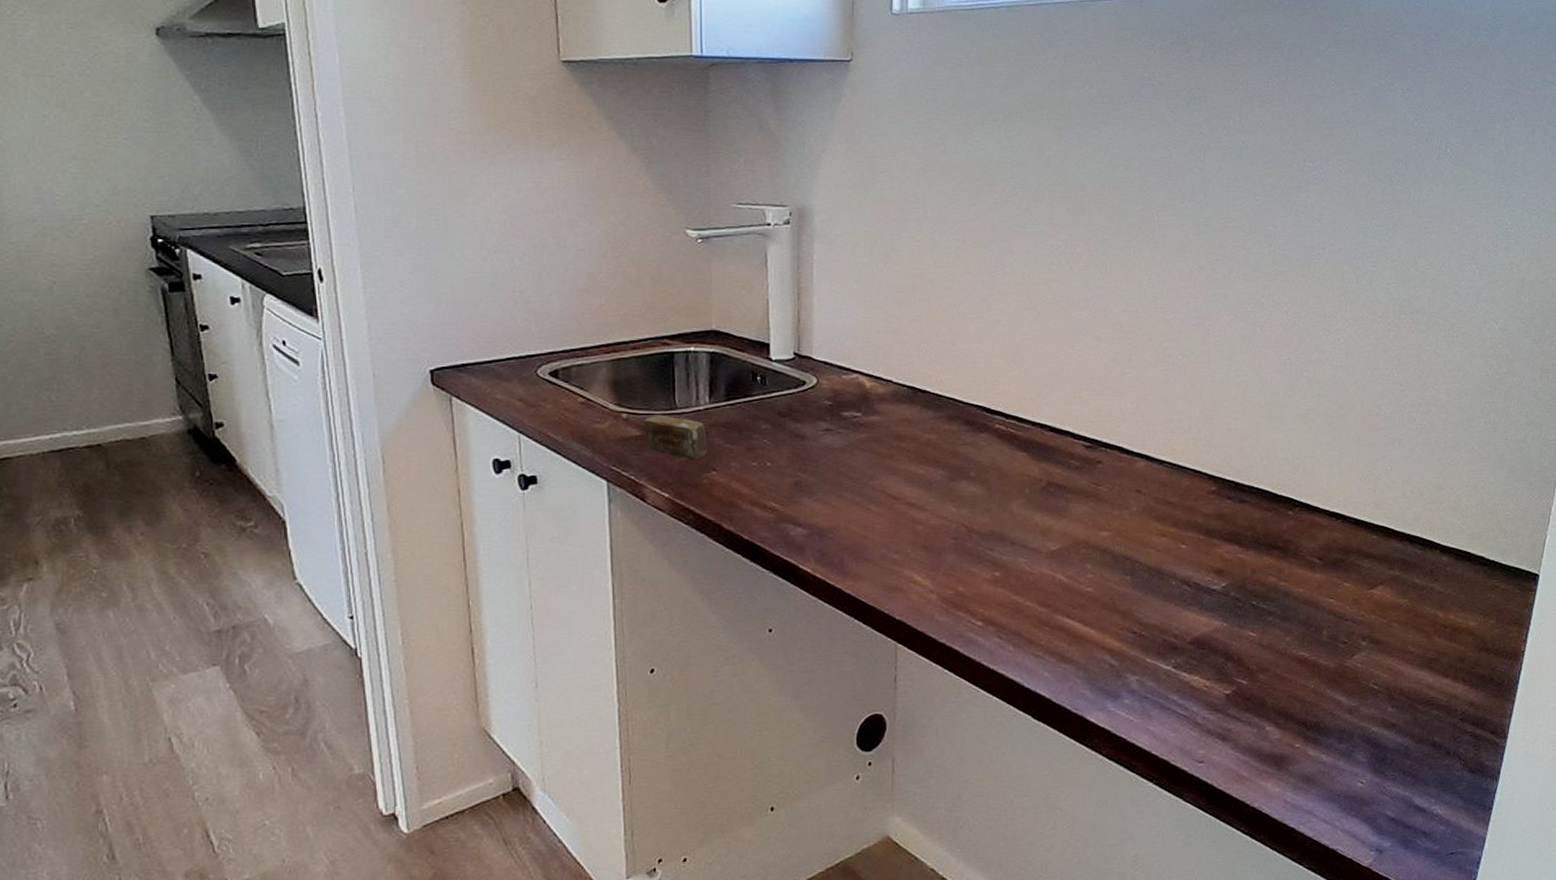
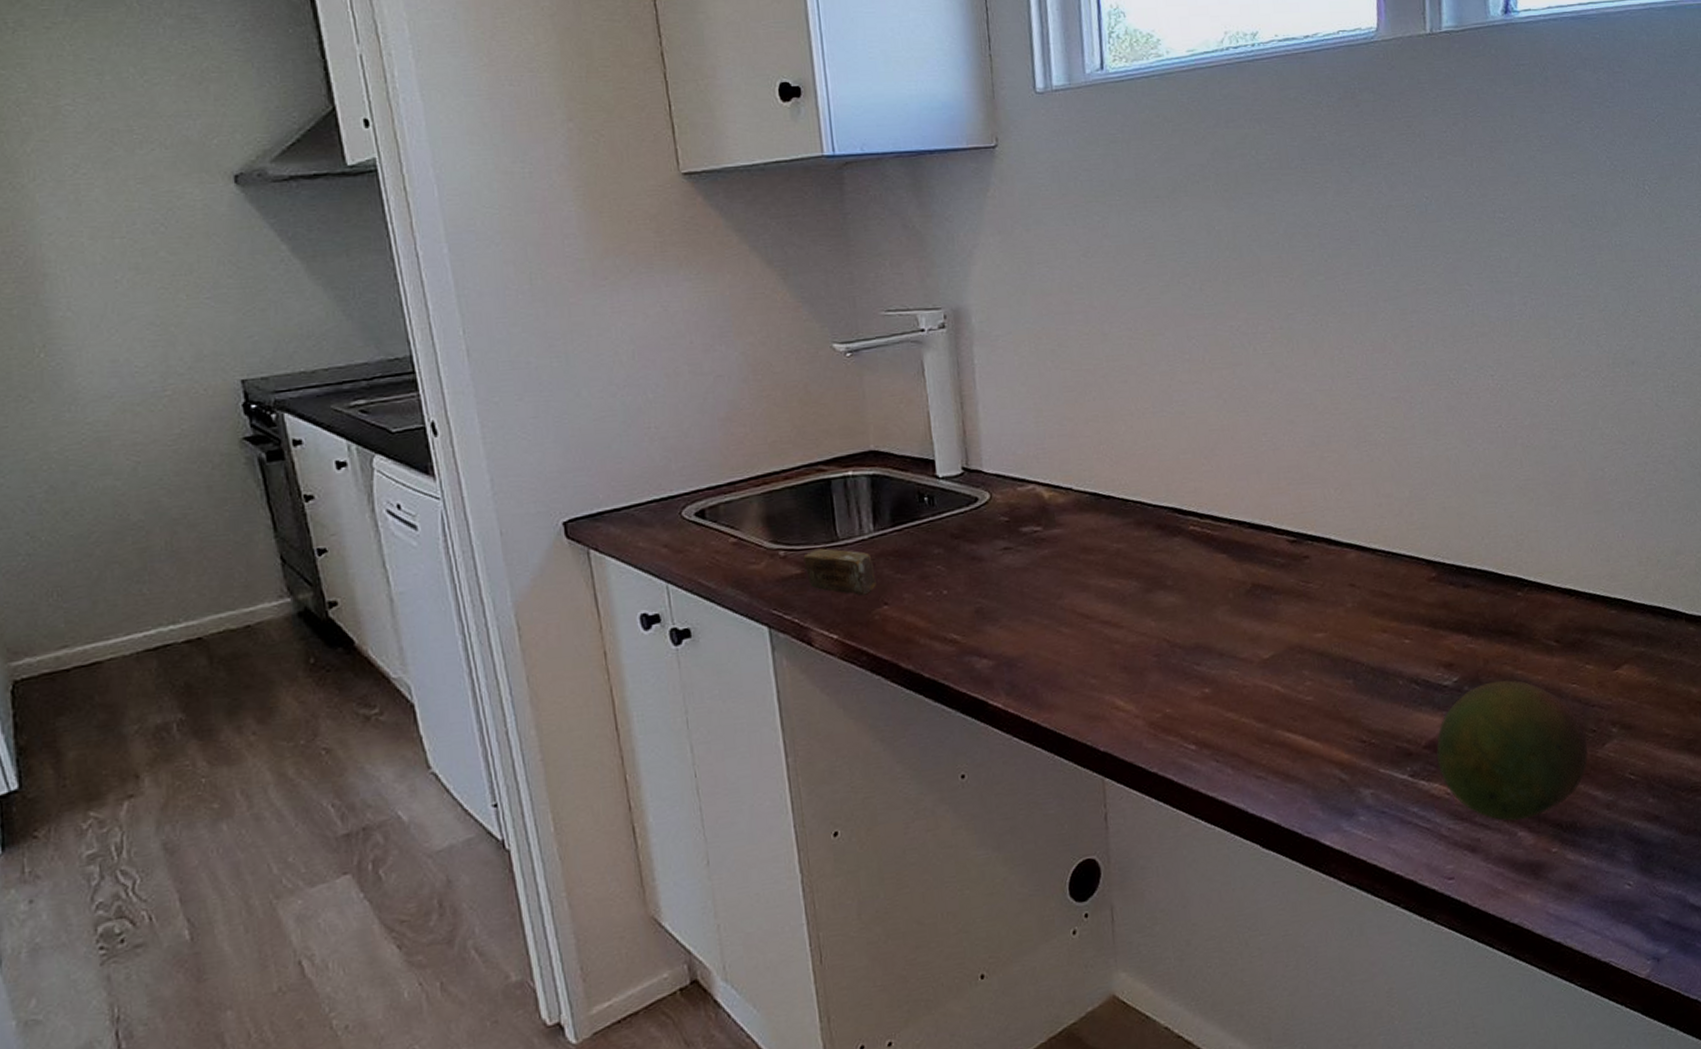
fruit: none [1199,589,1338,717] -> present [1436,679,1588,822]

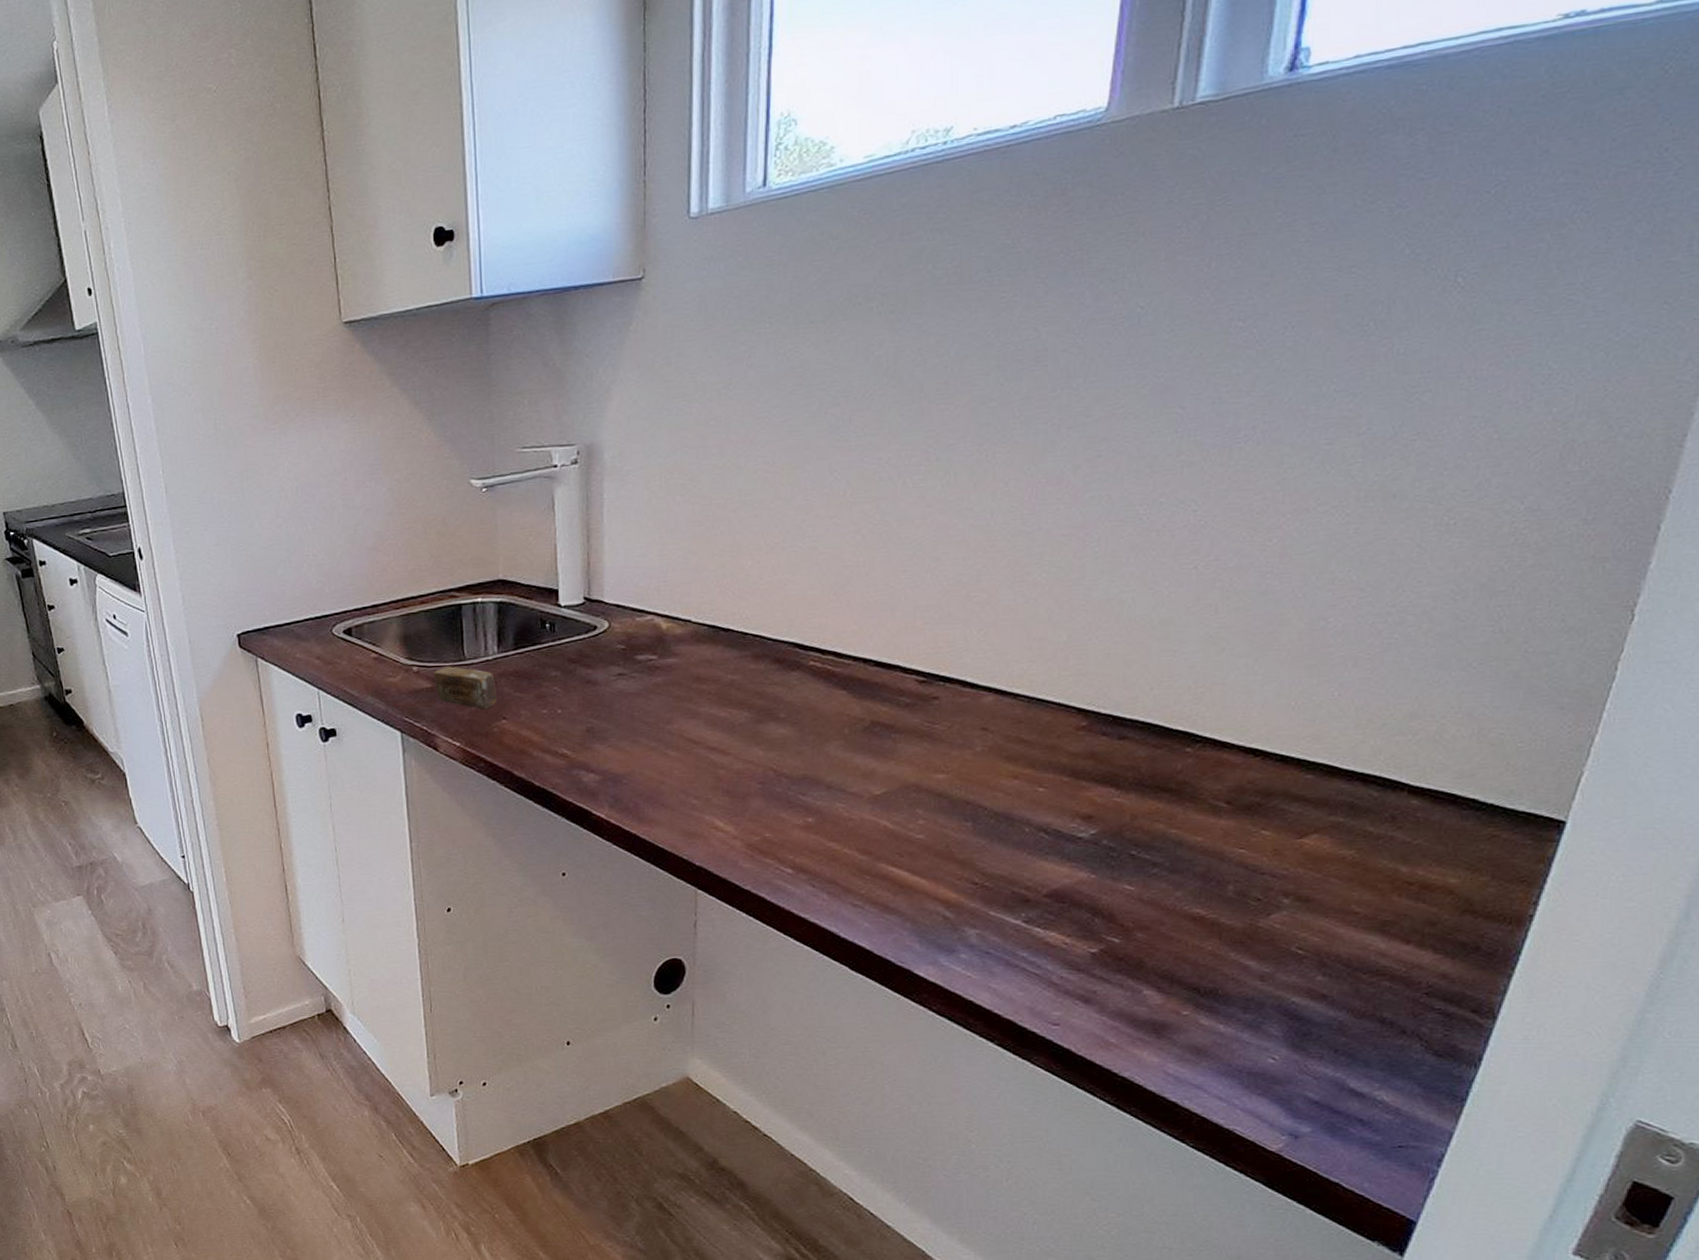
fruit: present [1436,679,1588,822] -> none [1057,837,1248,979]

